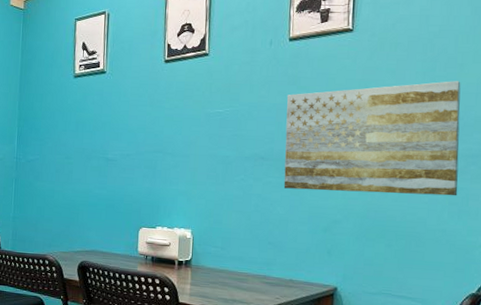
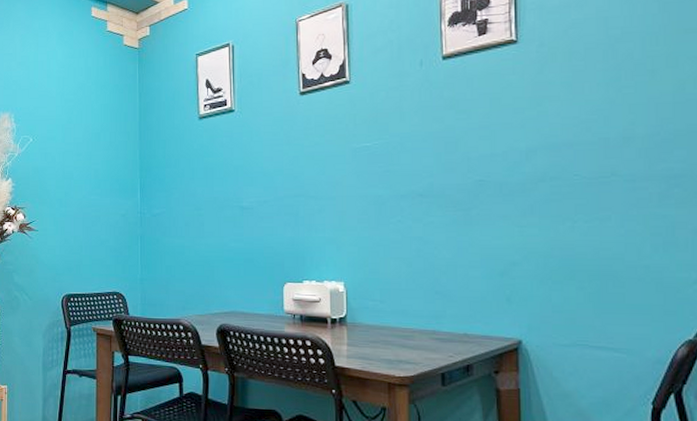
wall art: present [283,81,461,196] -> none [444,90,661,229]

